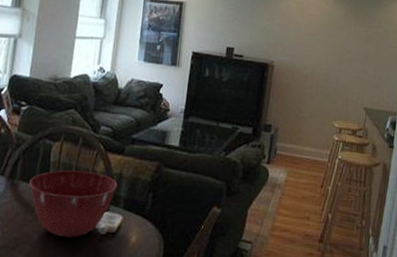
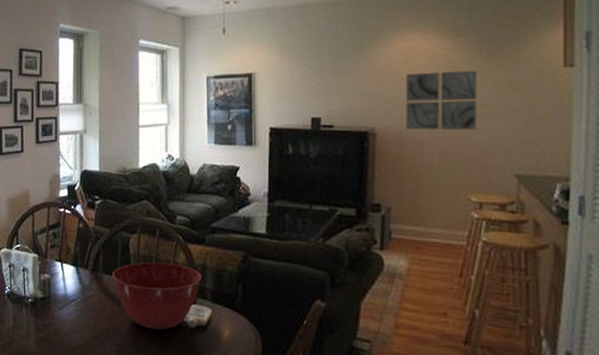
wall art: none [296,19,347,71] -> present [405,70,478,131]

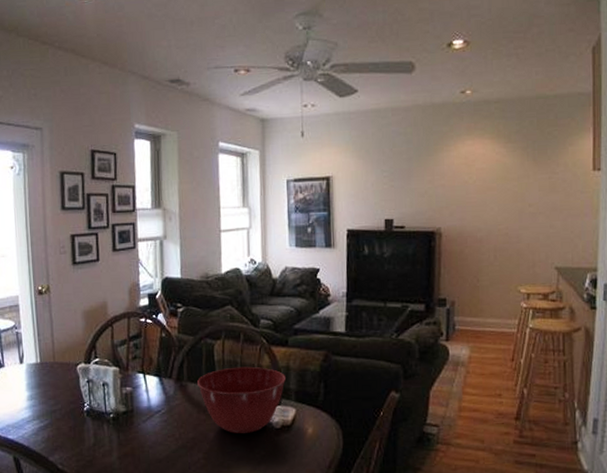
wall art: present [405,70,478,131] -> none [466,173,526,229]

